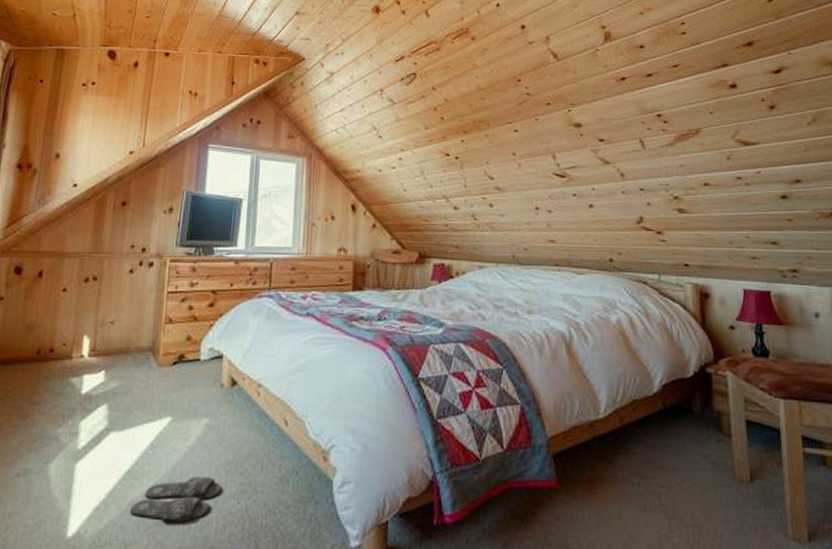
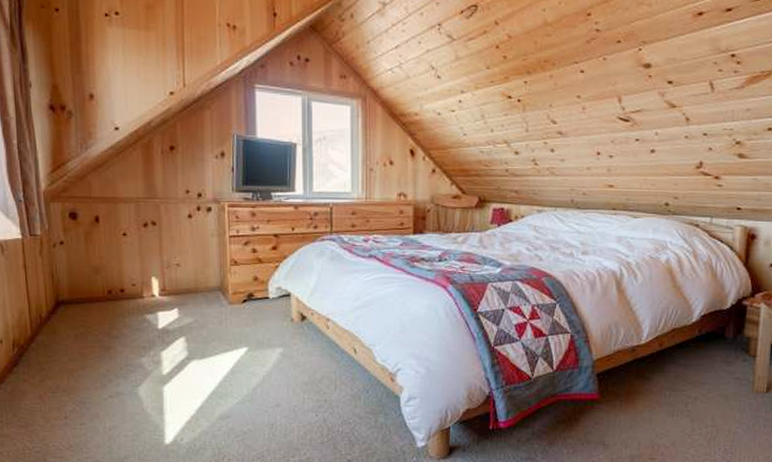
slippers: present [130,476,222,522] -> none [220,395,301,431]

